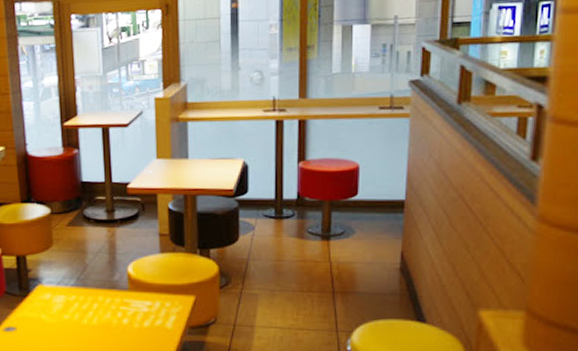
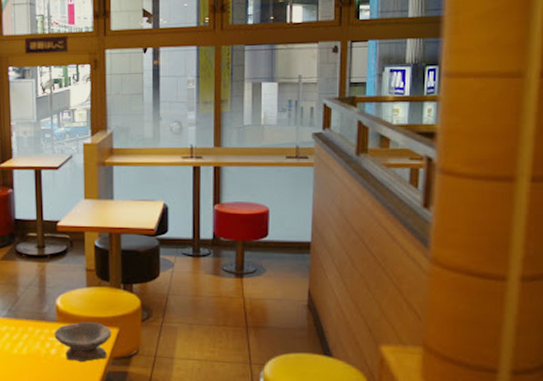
bowl: none [126,289,187,332] -> present [54,321,112,363]

